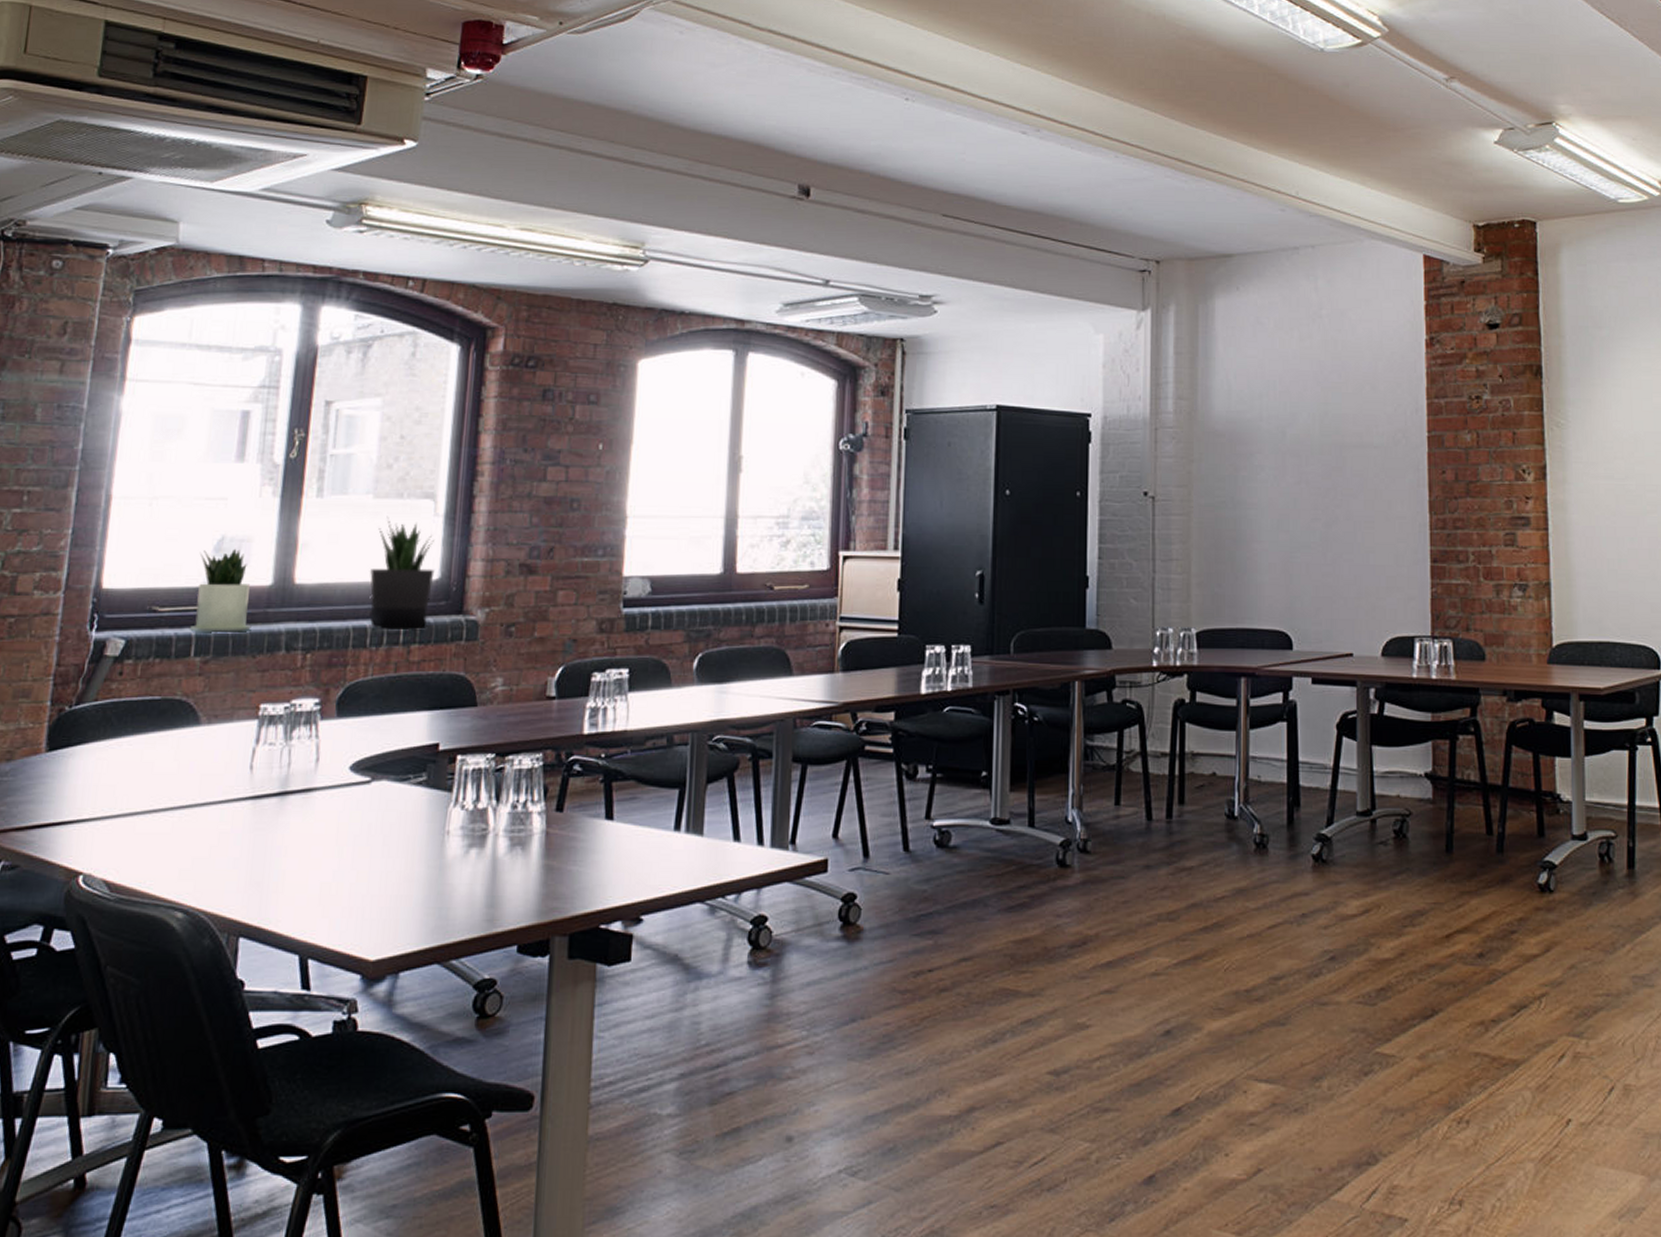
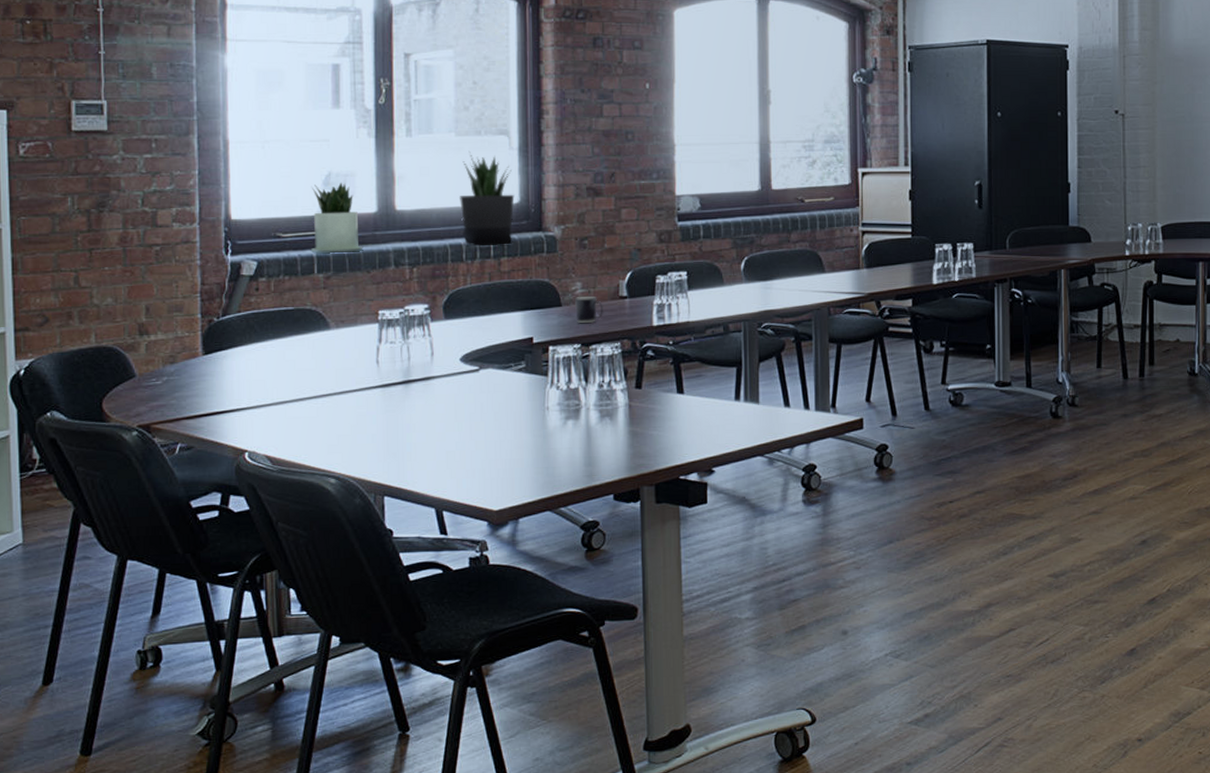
mug: none [492,694,526,729] -> present [574,295,603,324]

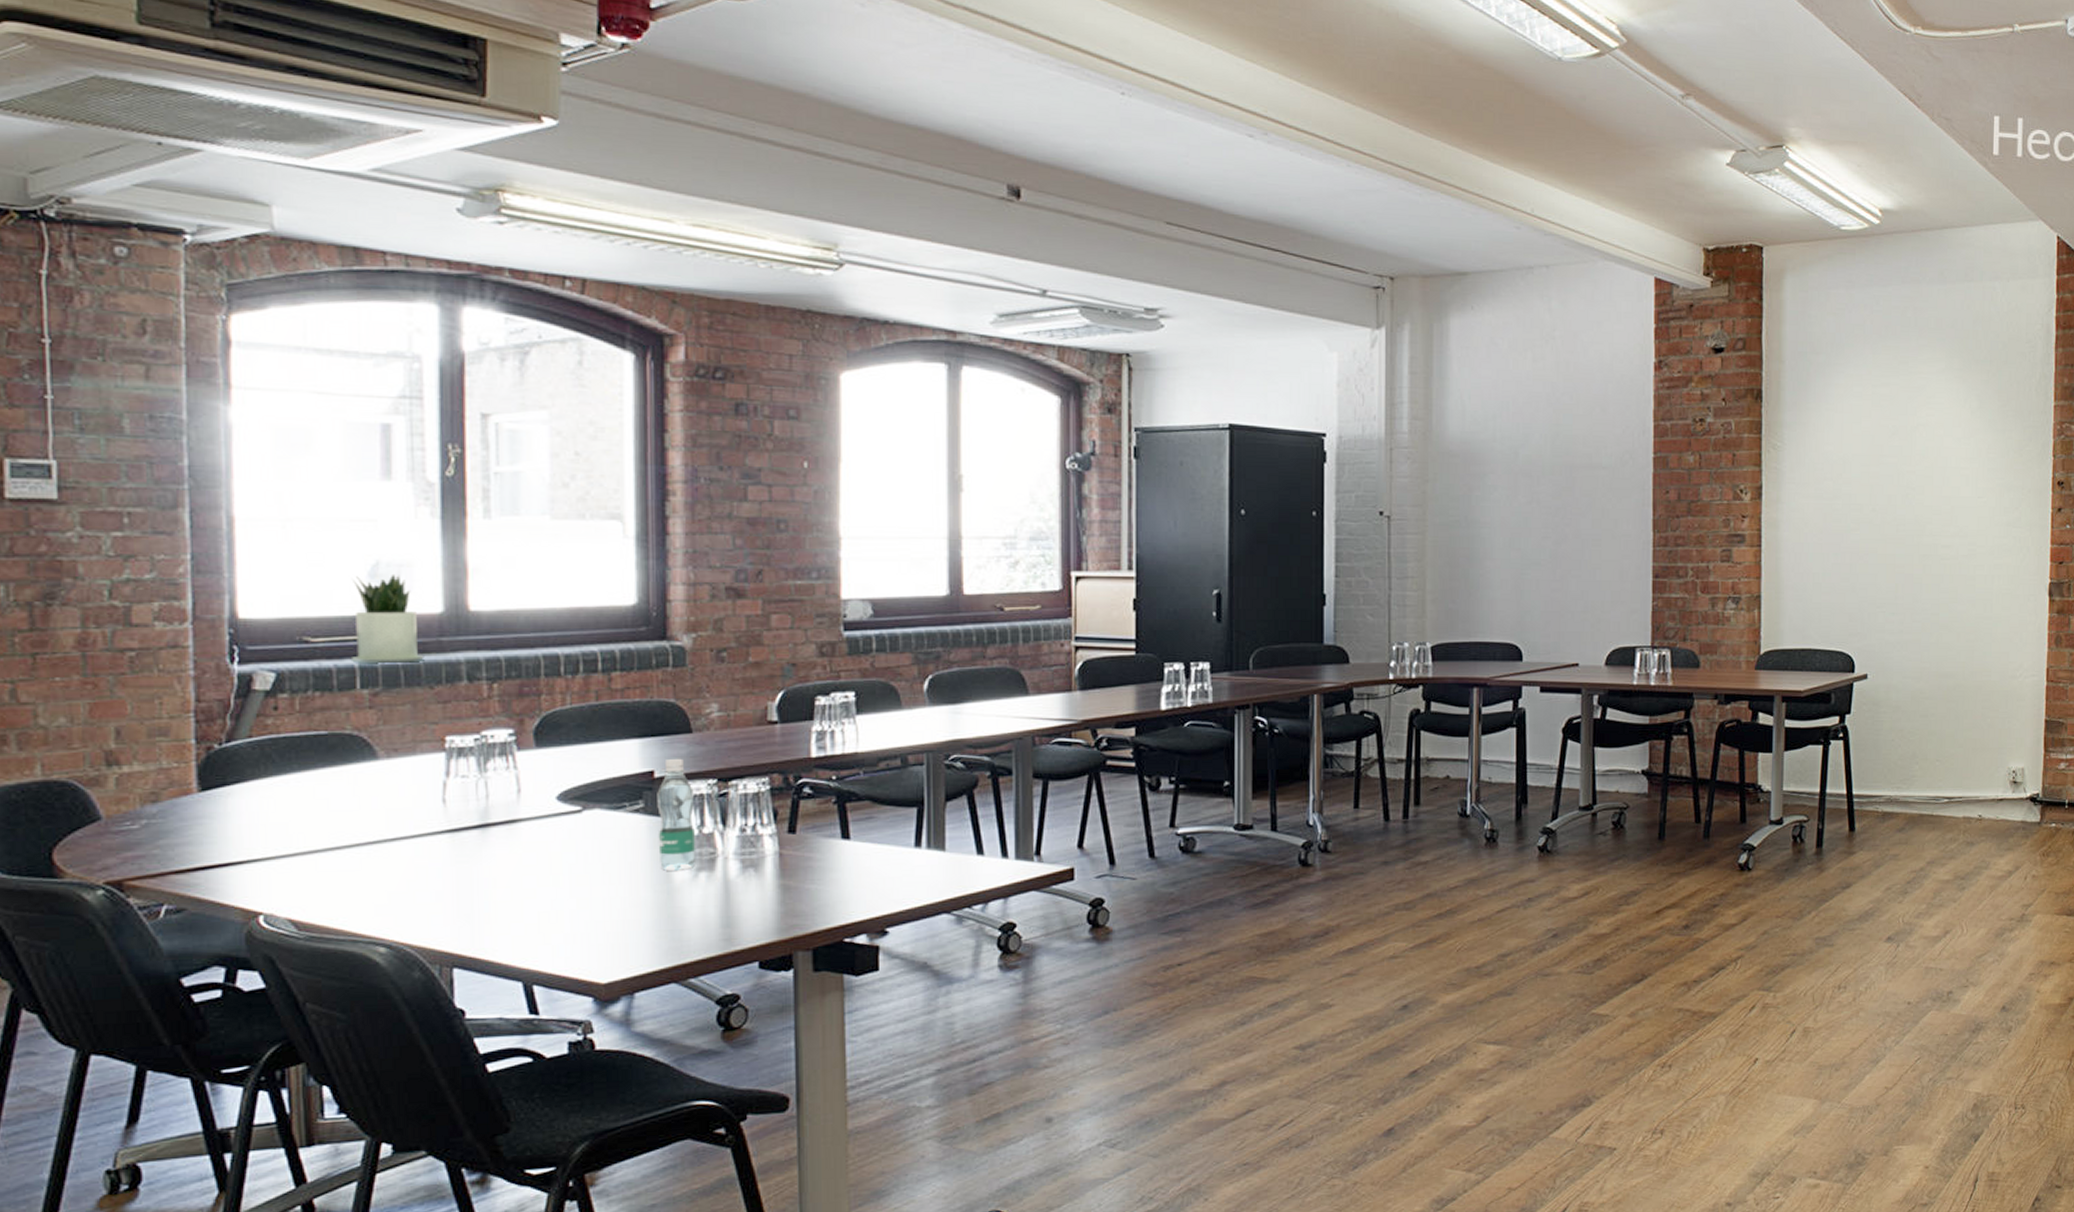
planter: present [460,152,515,246] -> none [556,539,630,656]
bottle: none [535,327,565,419] -> present [657,758,696,871]
mug: present [574,295,603,324] -> none [708,720,747,754]

